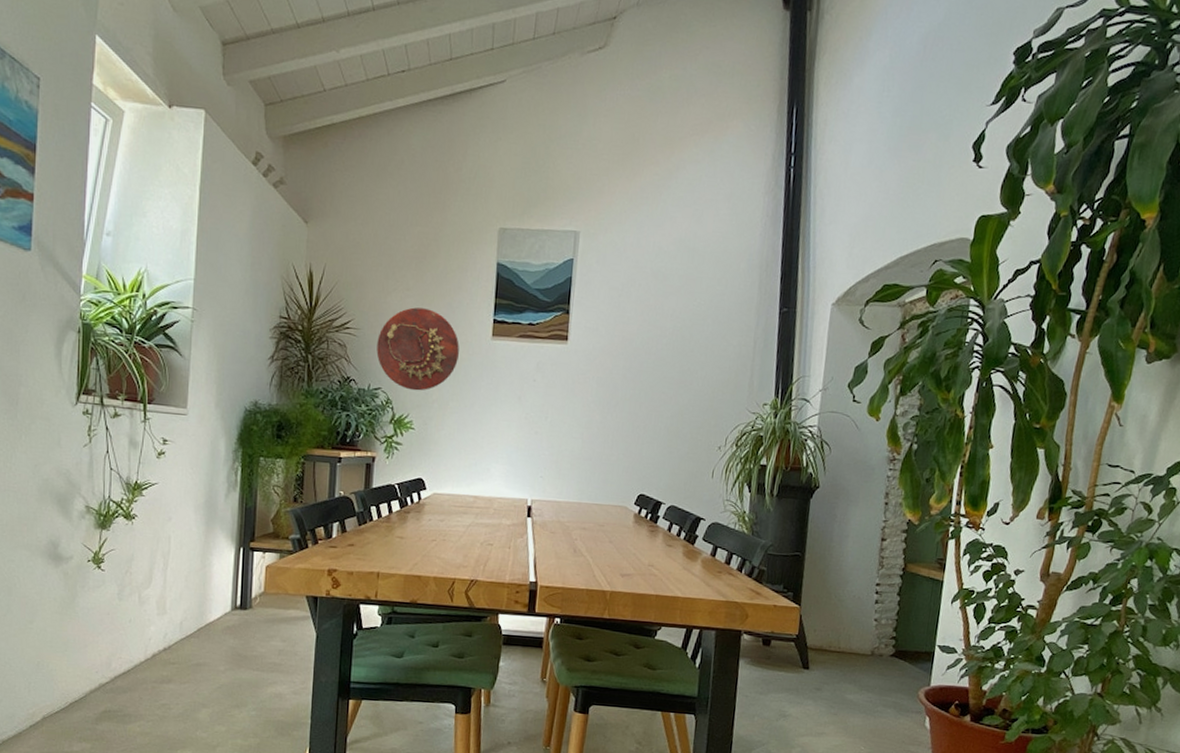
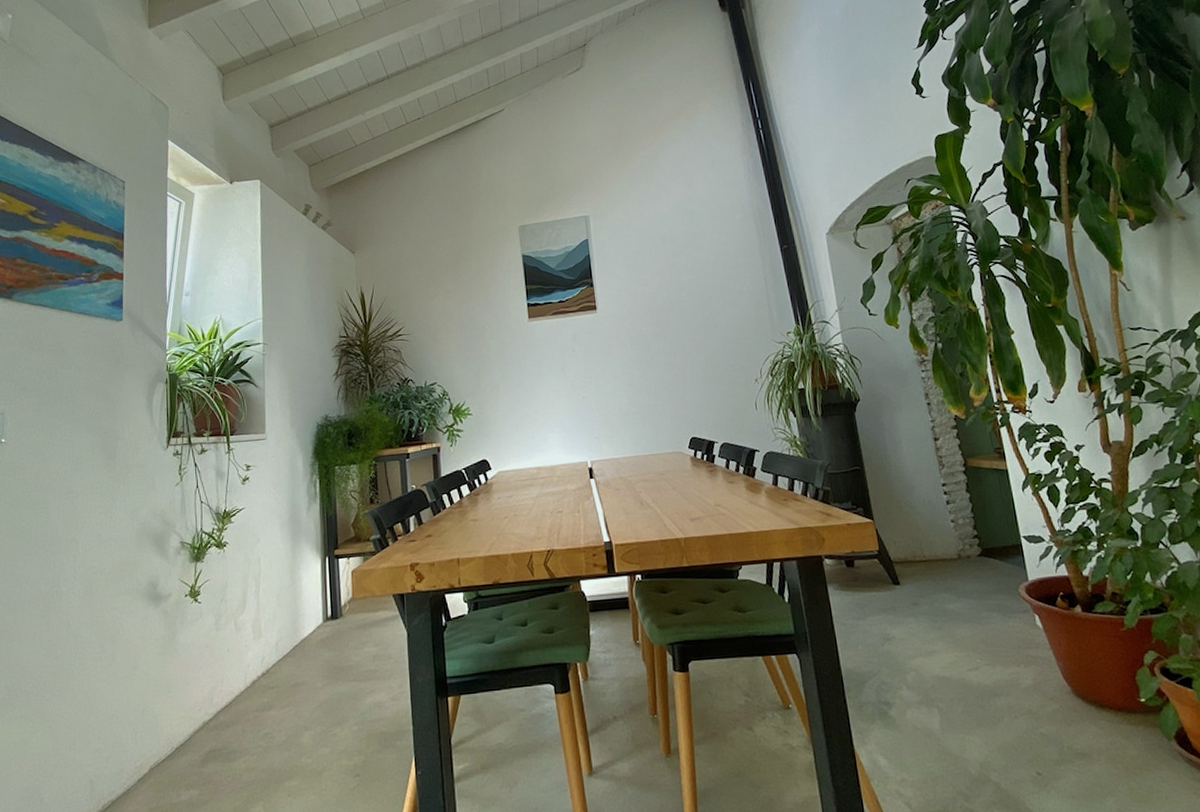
decorative platter: present [376,307,459,391] -> none [427,305,502,380]

